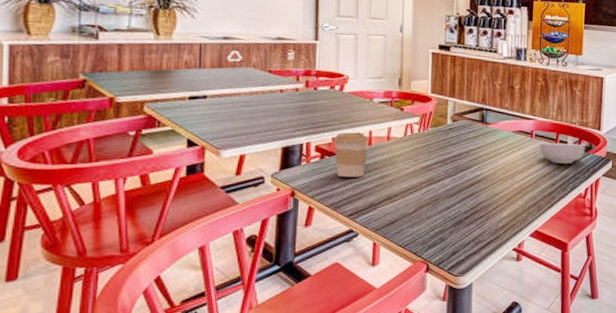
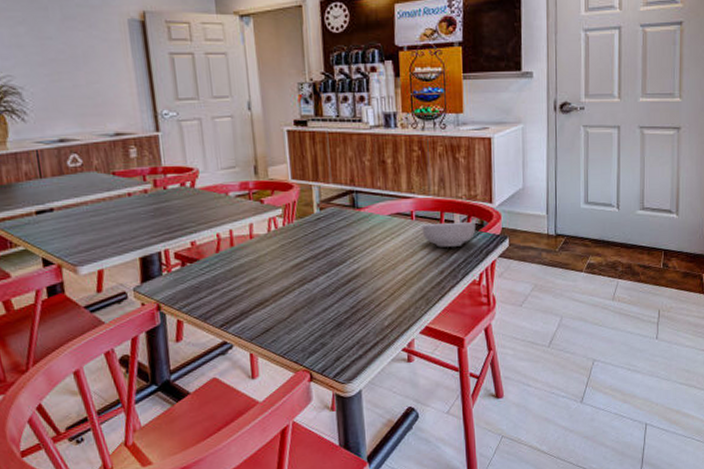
coffee cup: present [333,132,368,177] -> none [191,232,231,285]

